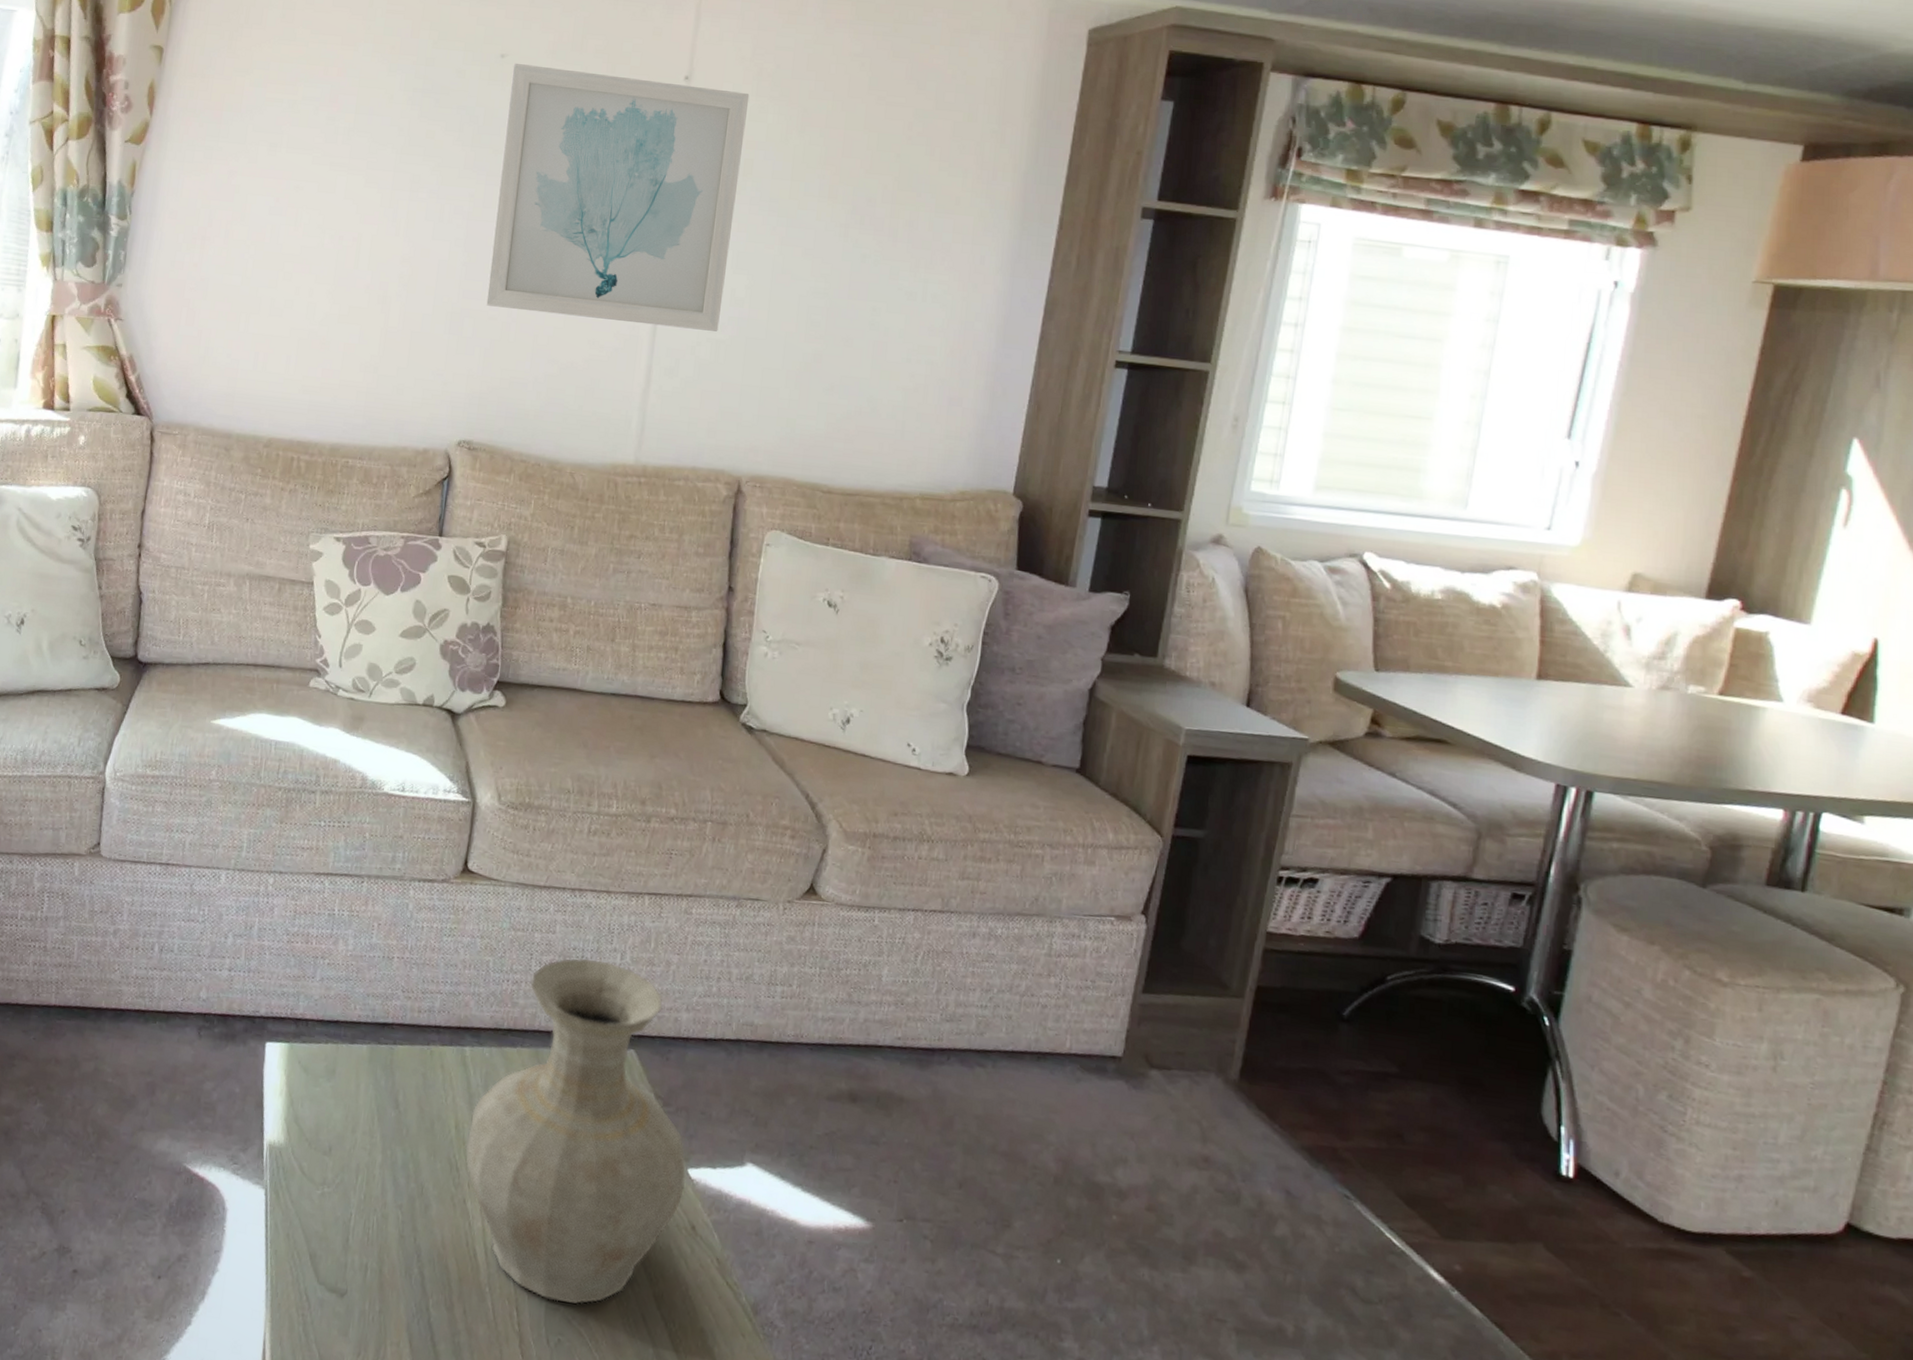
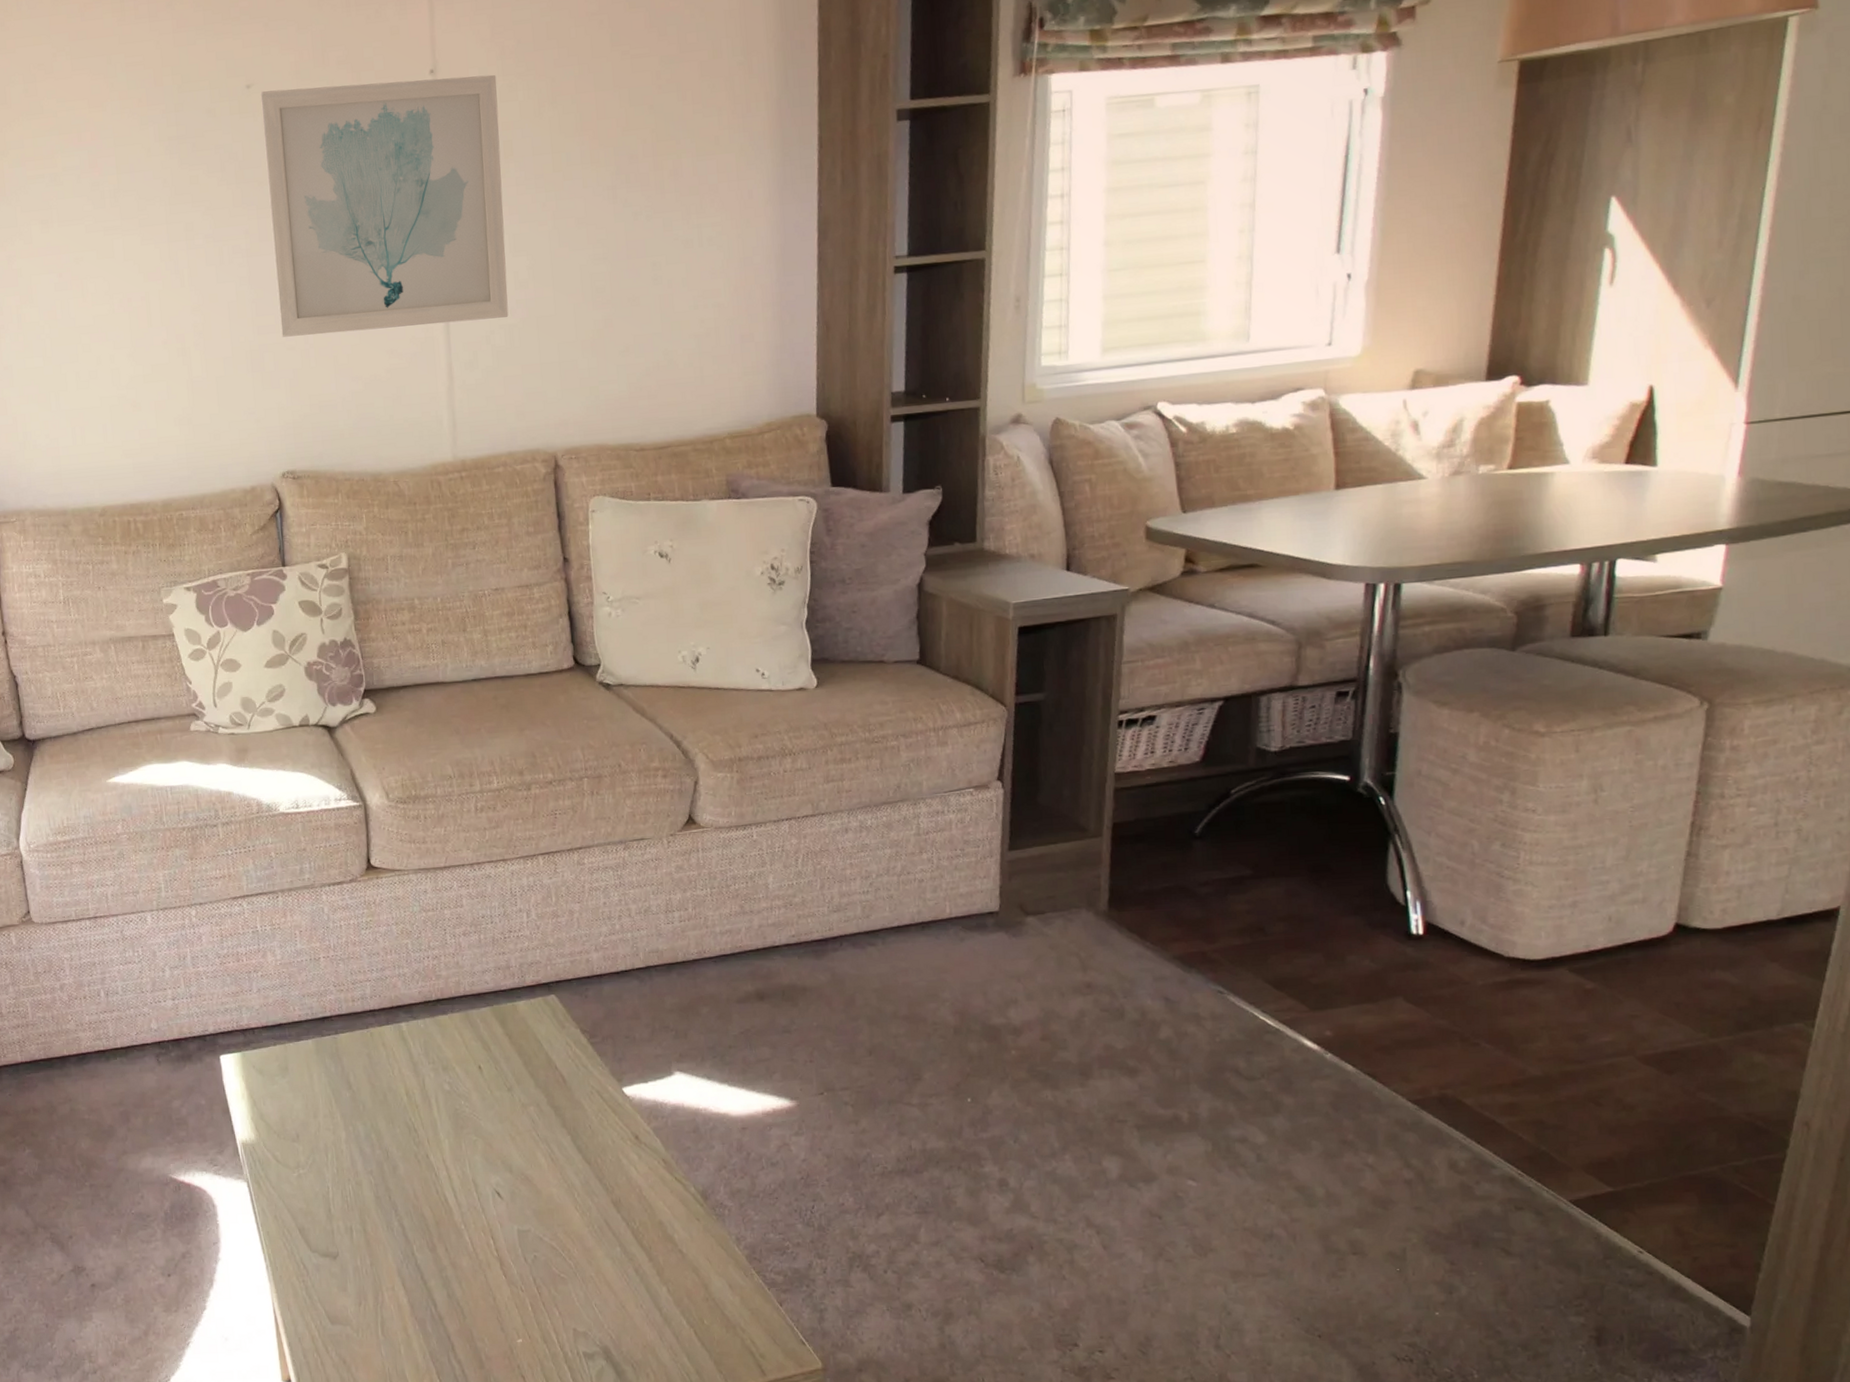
vase: present [465,958,686,1305] -> none [419,922,623,1225]

